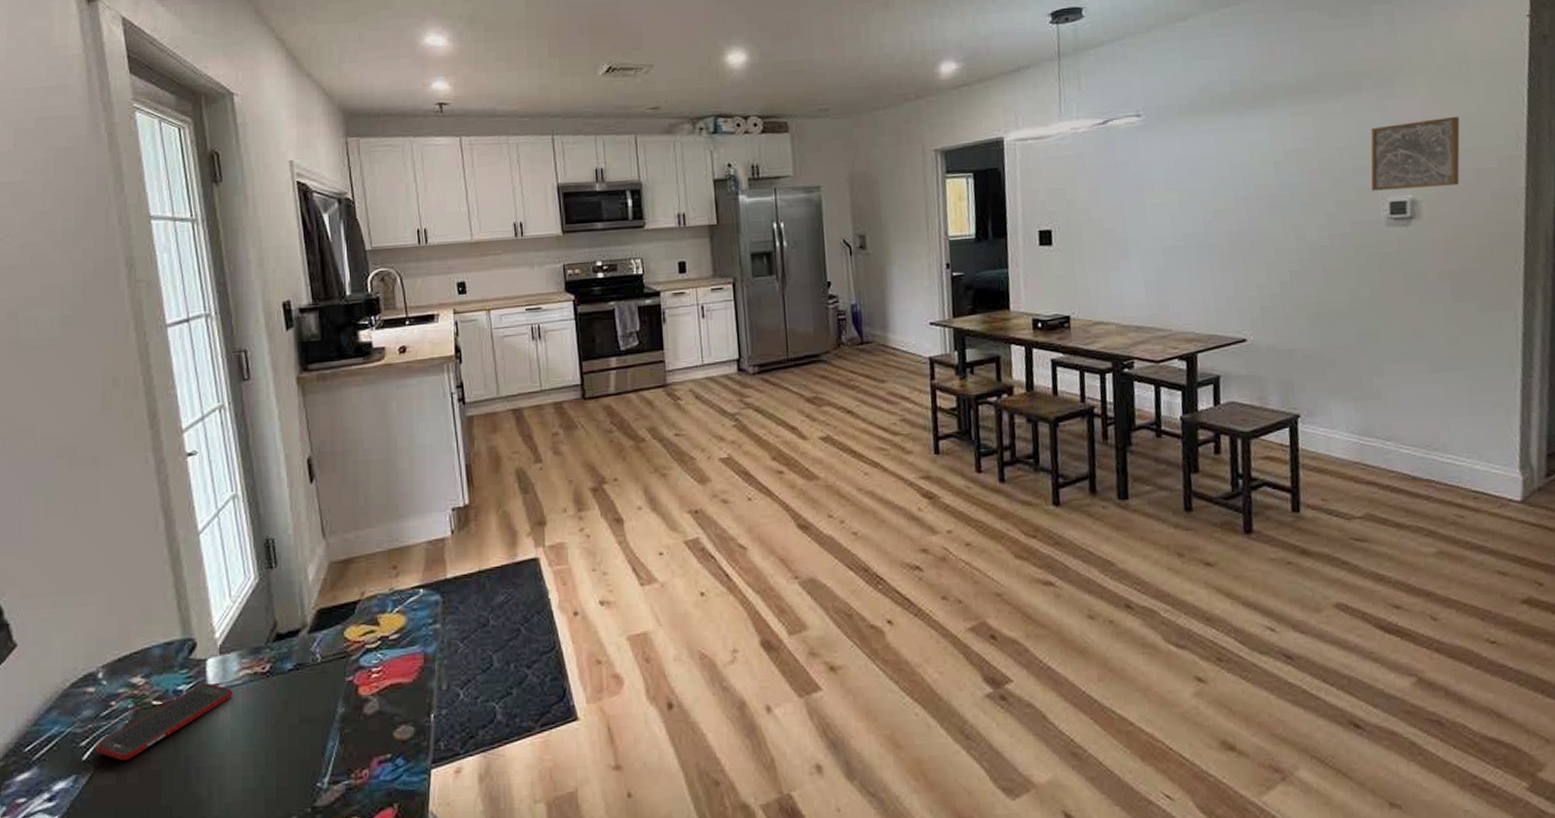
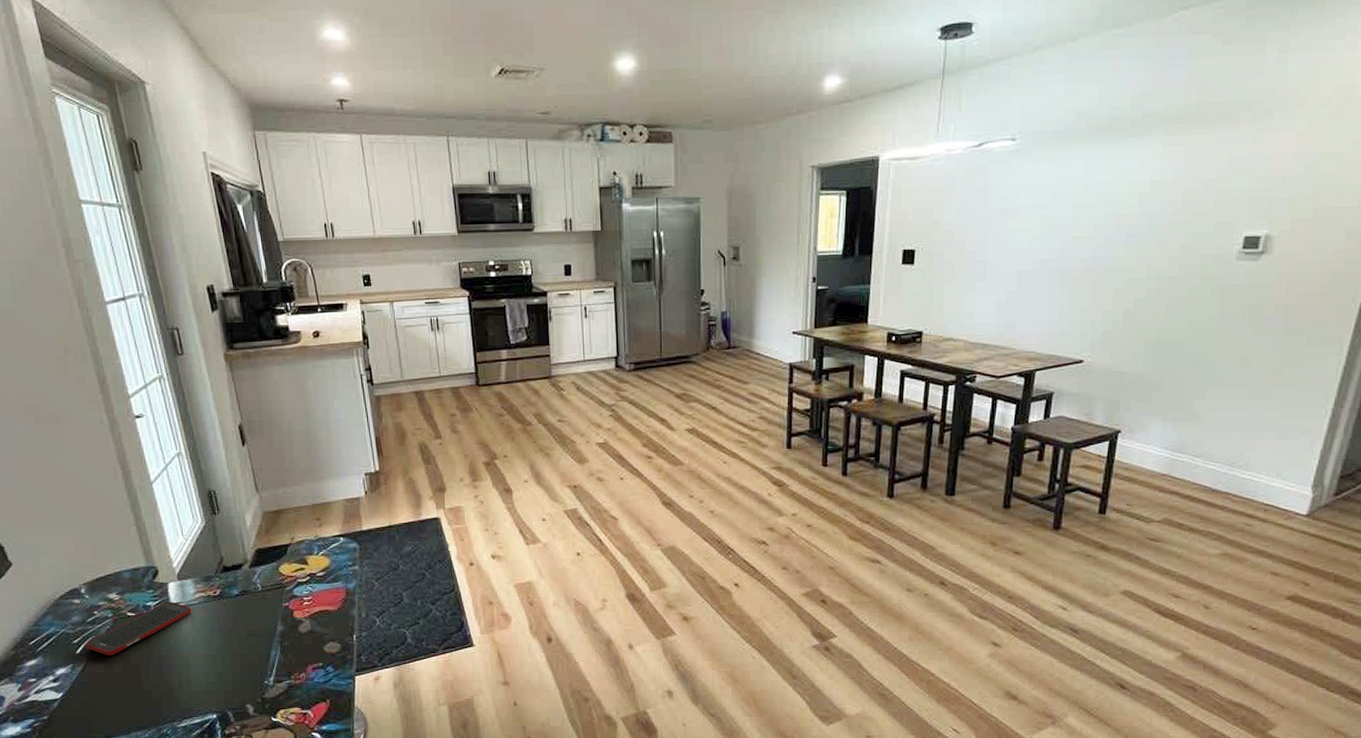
wall art: present [1370,116,1460,191] -> none [1229,152,1332,225]

